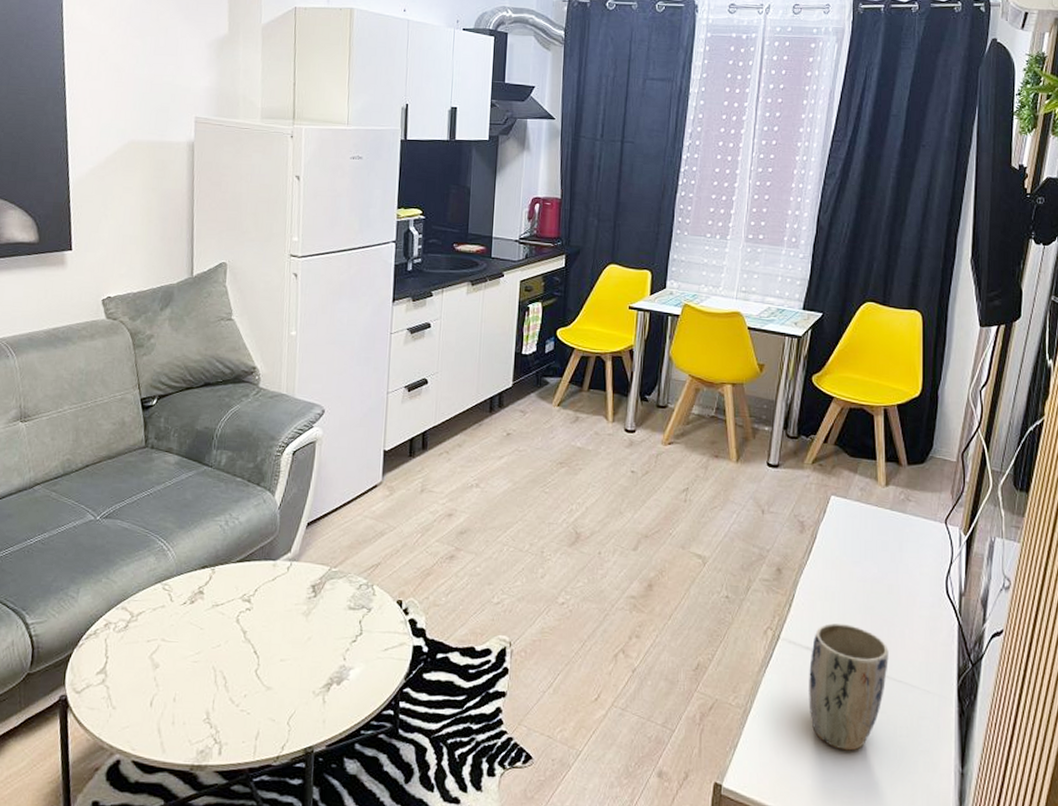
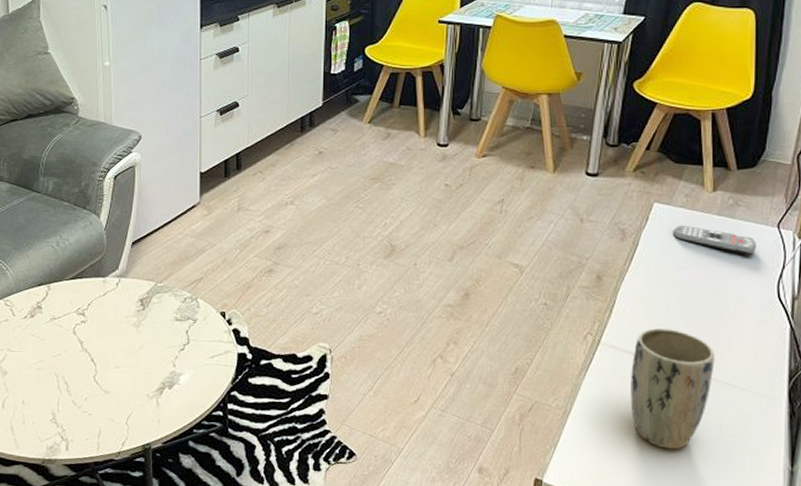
remote control: none [849,518,926,550] -> present [673,225,756,255]

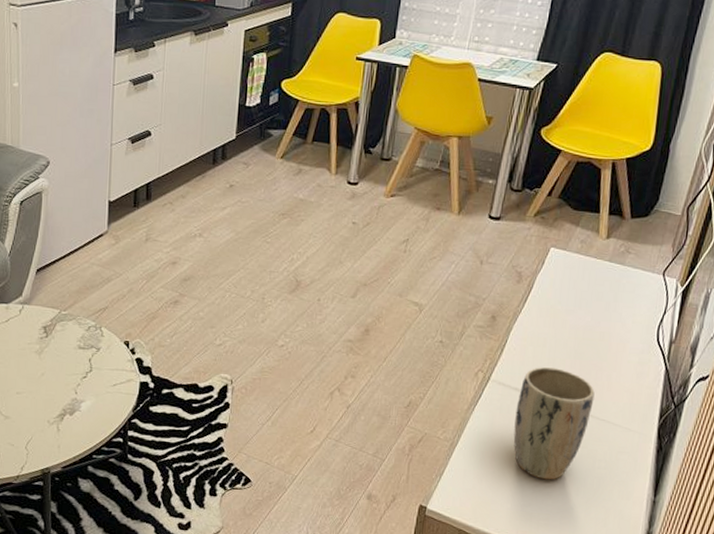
remote control: present [673,225,756,255] -> none [566,269,642,300]

